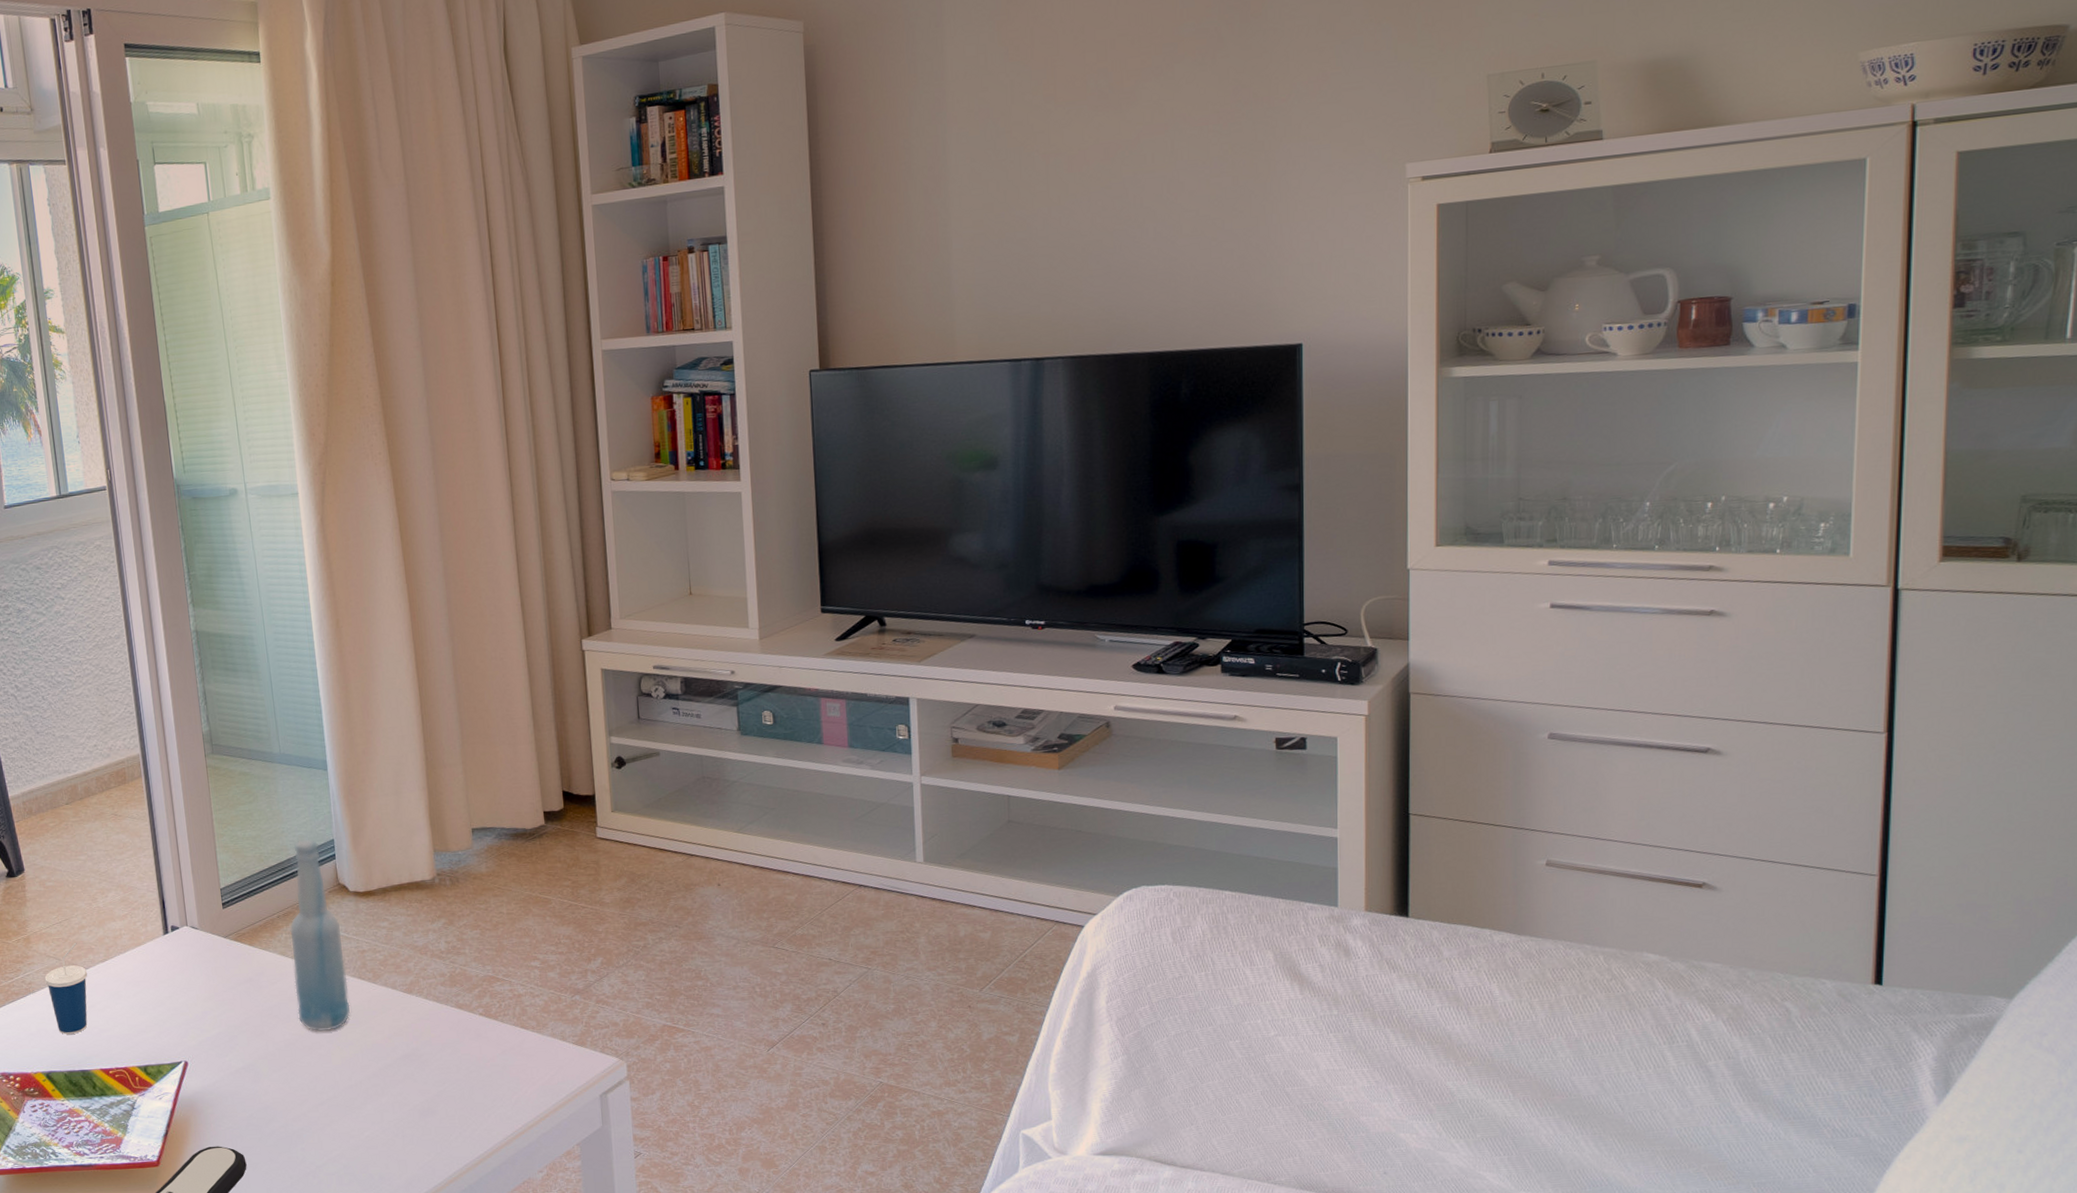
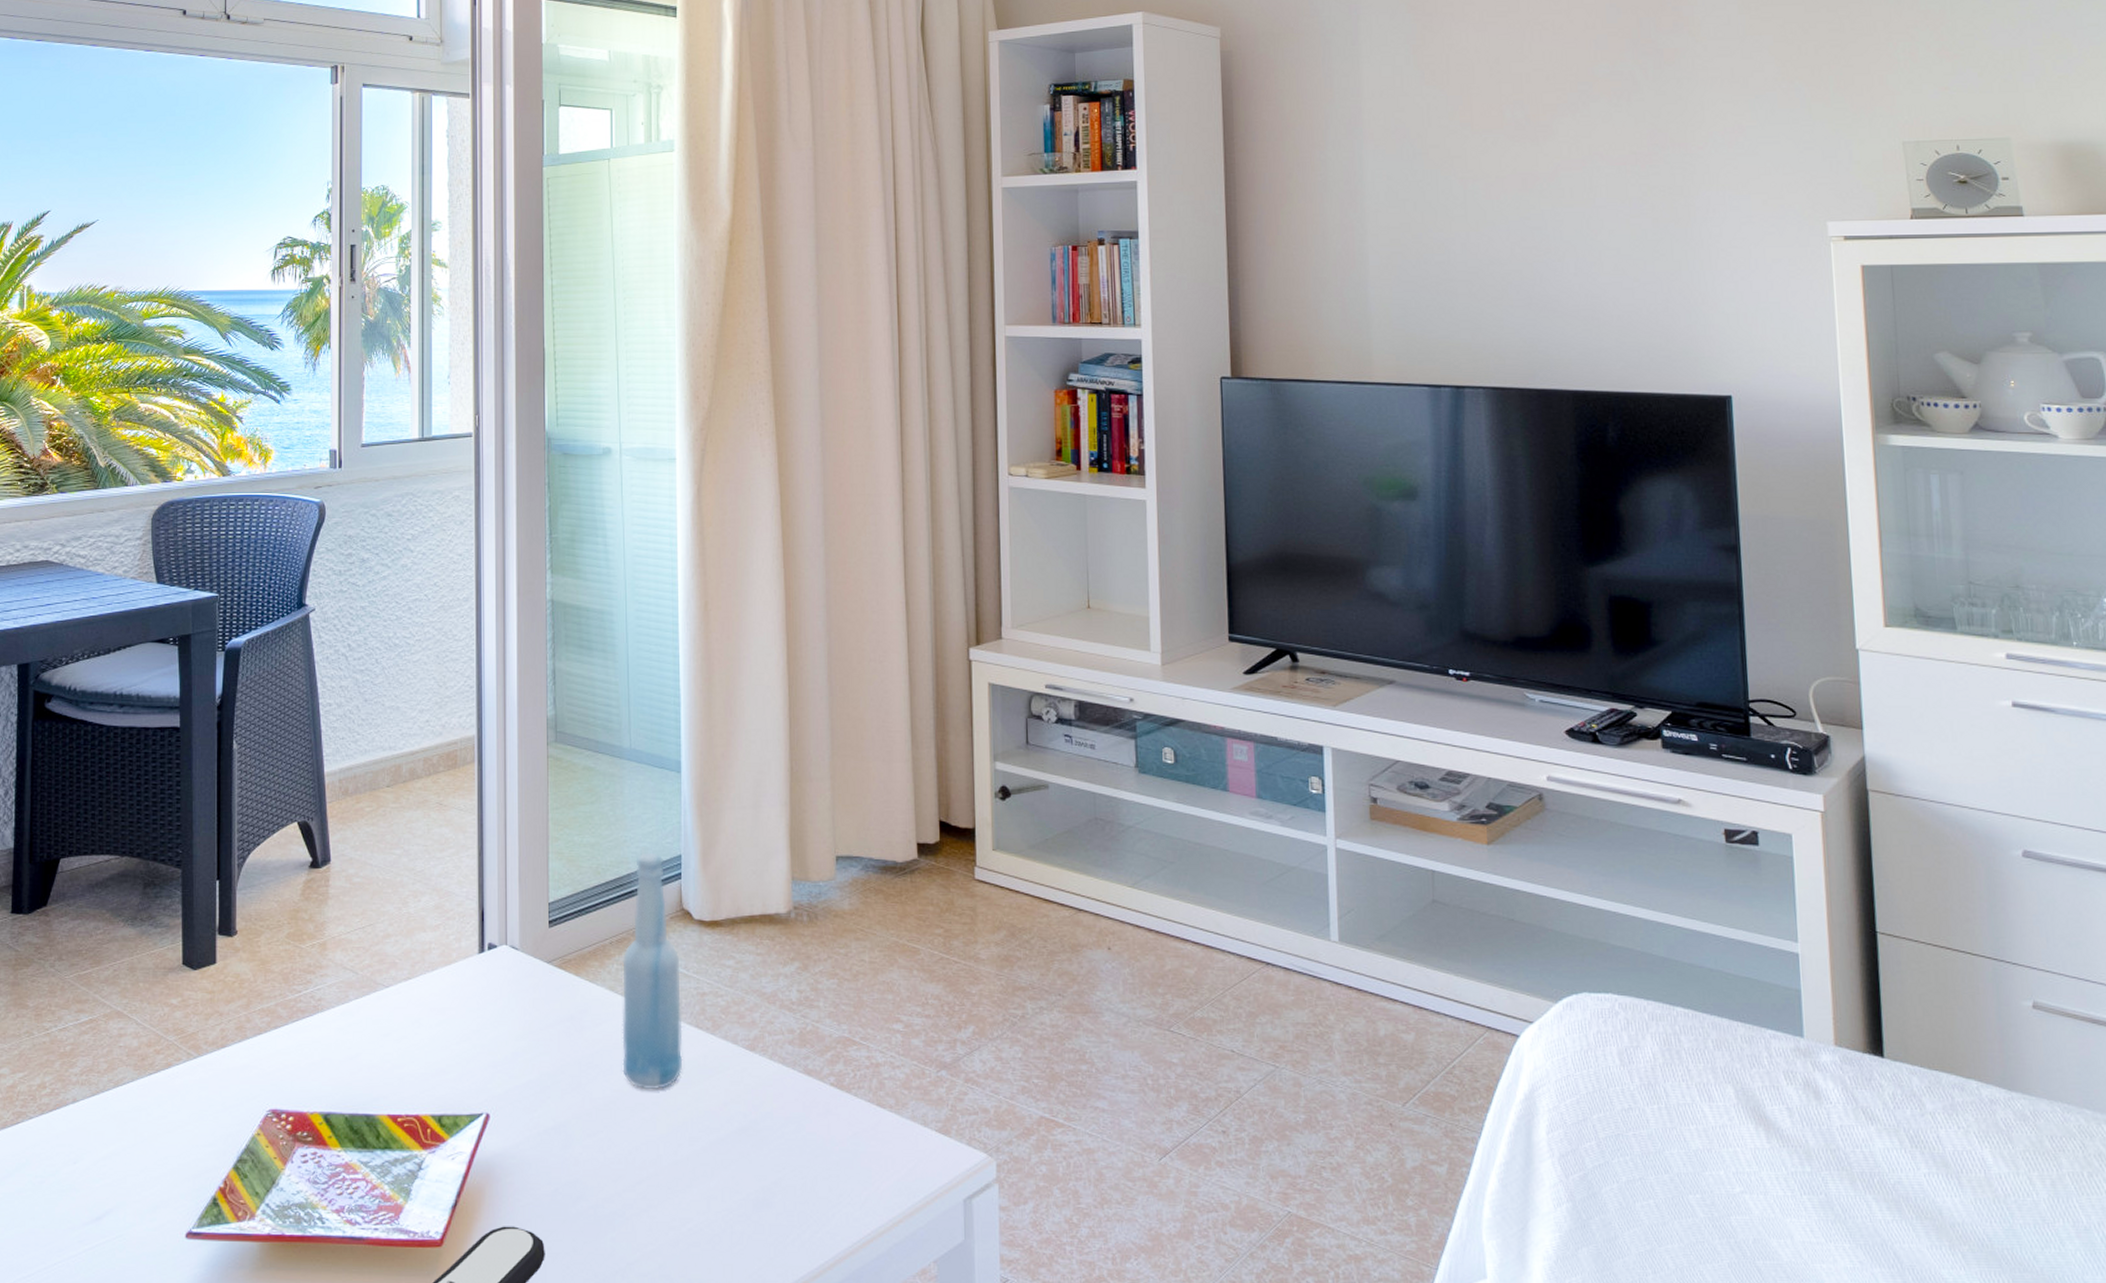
cup: present [44,942,88,1035] -> none [337,954,387,1067]

